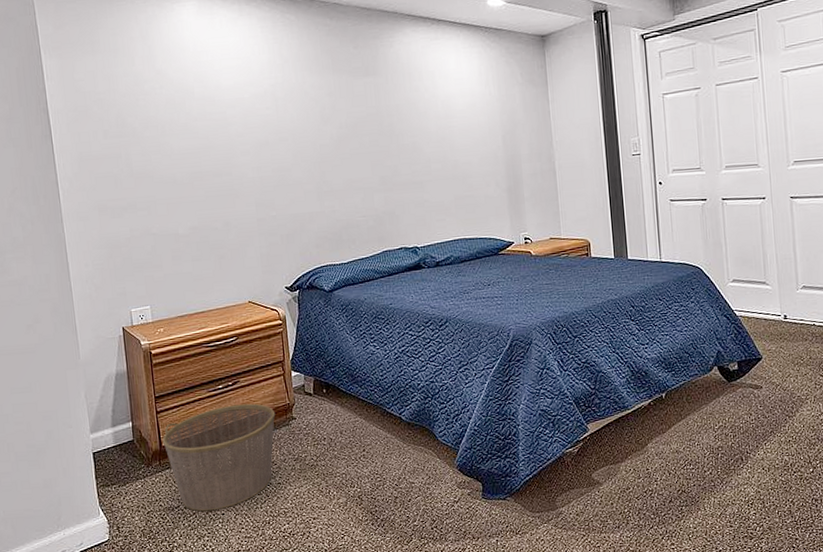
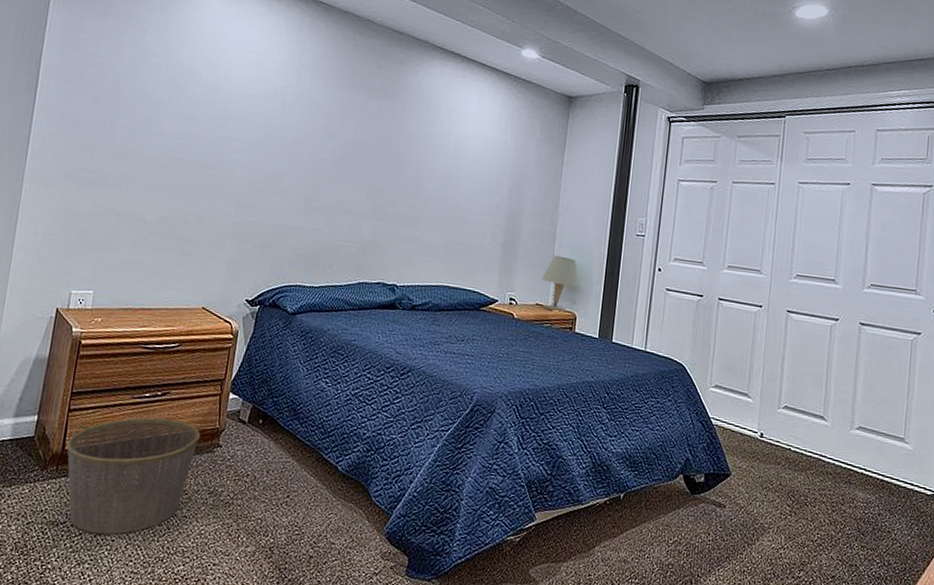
table lamp: none [550,189,587,242] -> present [541,255,579,313]

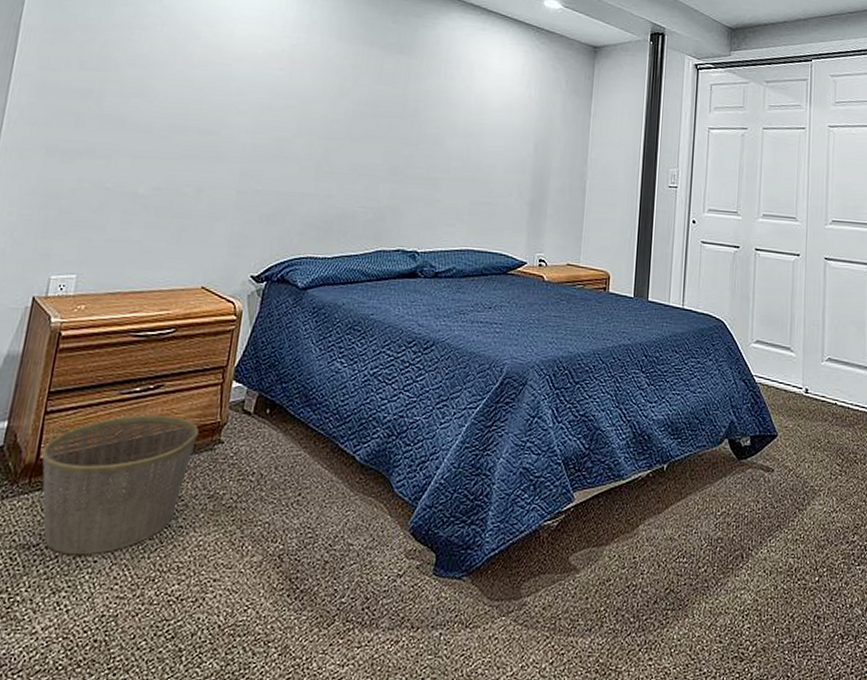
table lamp: present [541,255,579,313] -> none [572,212,611,272]

